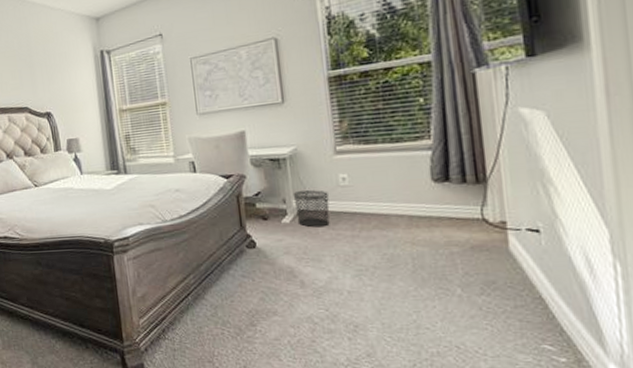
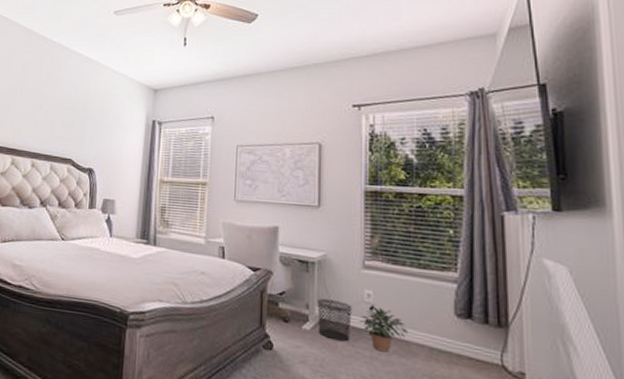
potted plant: none [338,187,387,229] -> present [360,305,408,353]

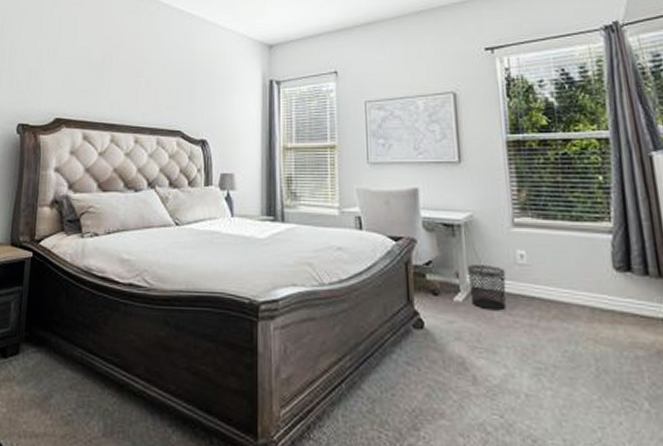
potted plant: present [360,305,408,353] -> none [515,266,567,318]

